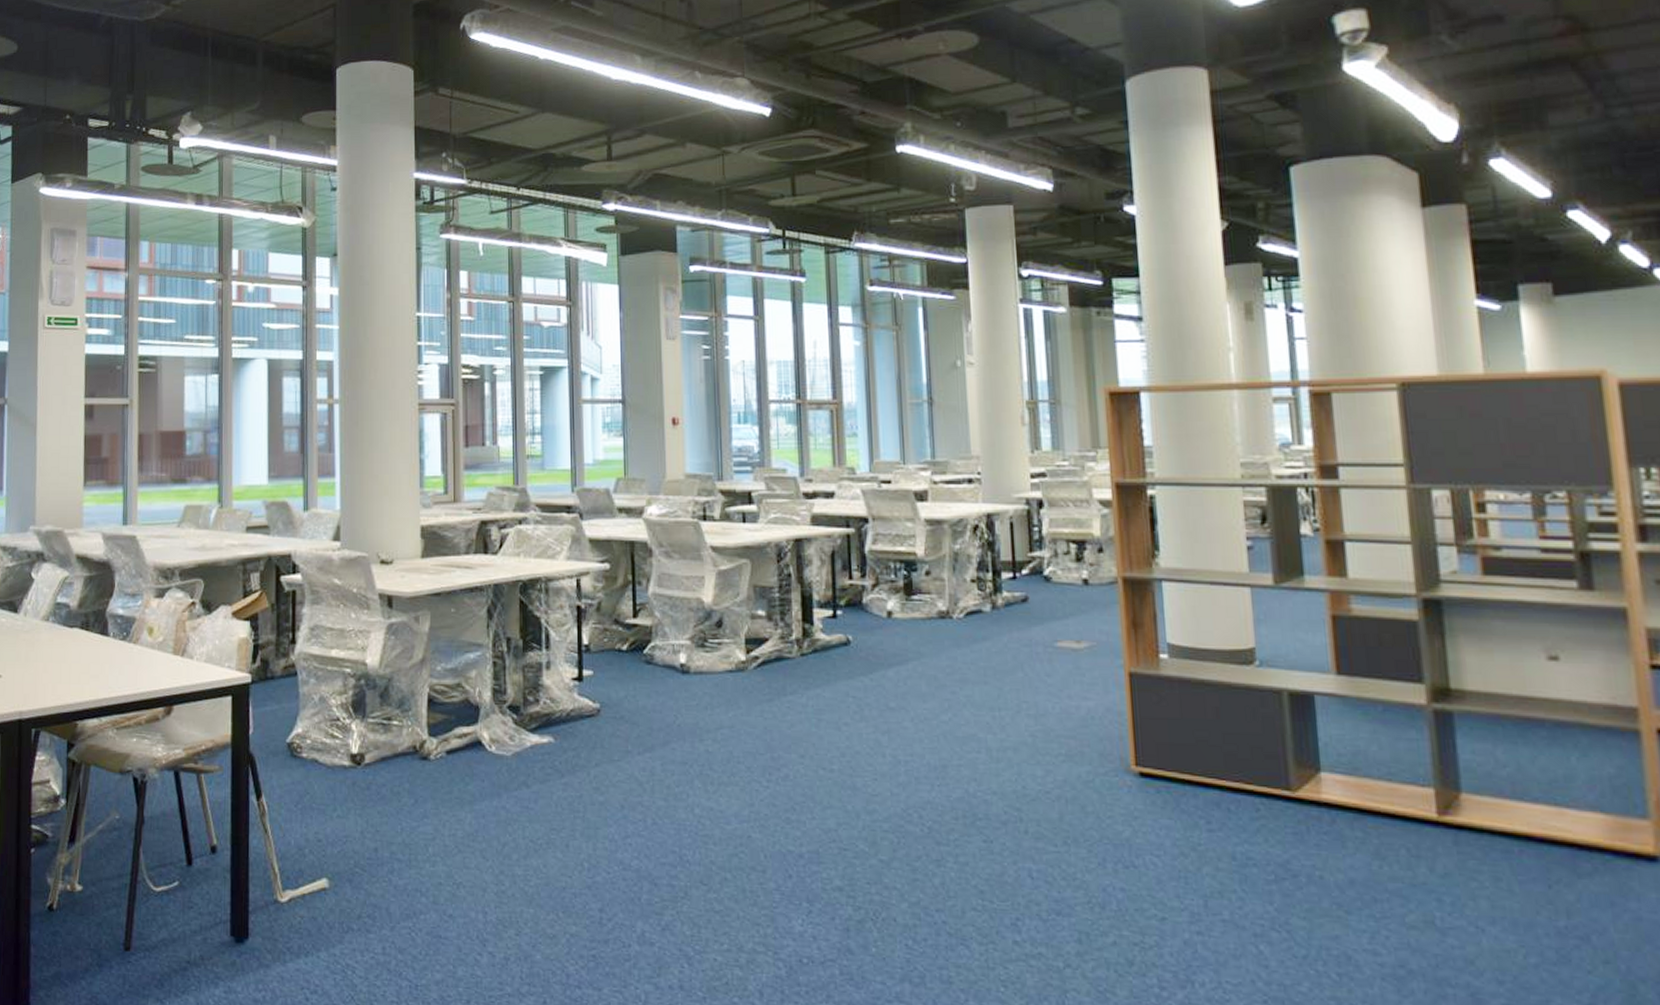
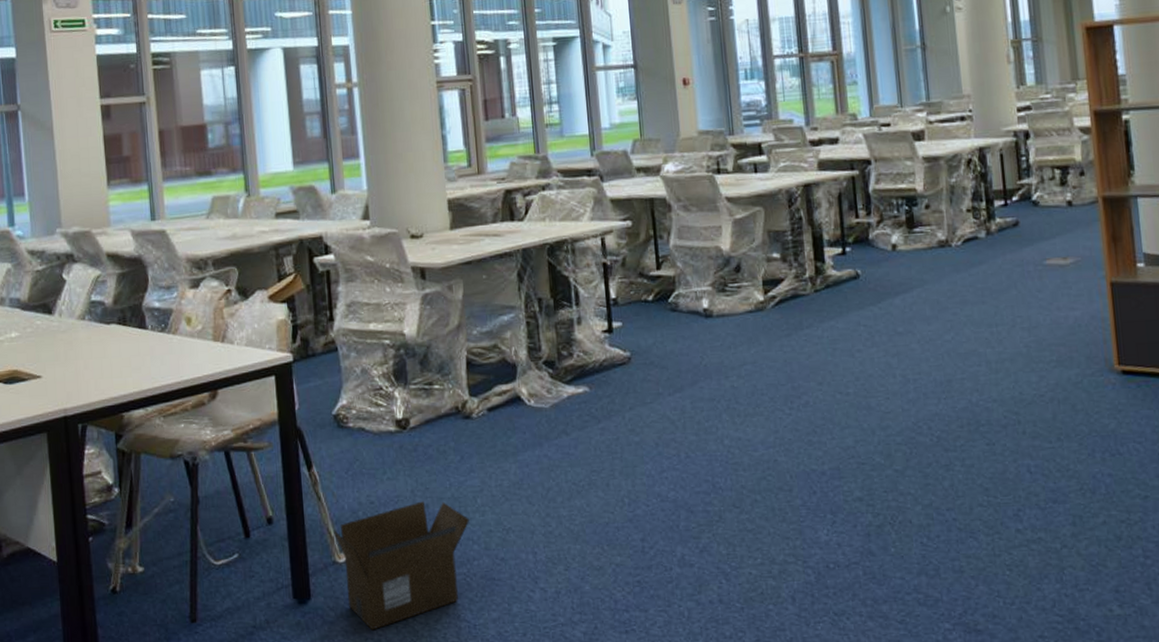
cardboard box: none [277,844,420,980] -> present [333,501,470,631]

